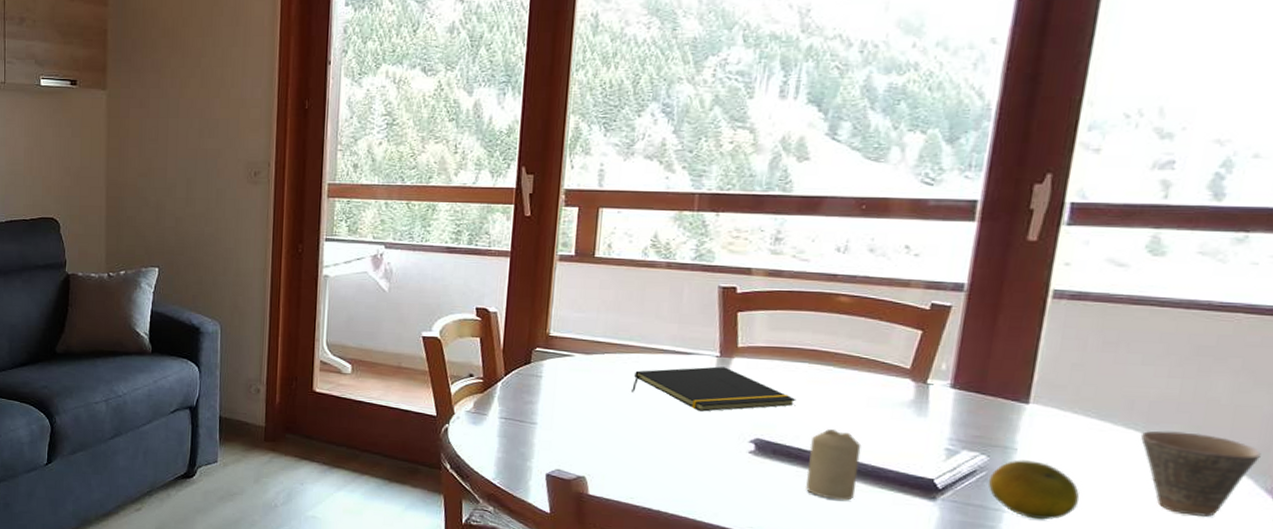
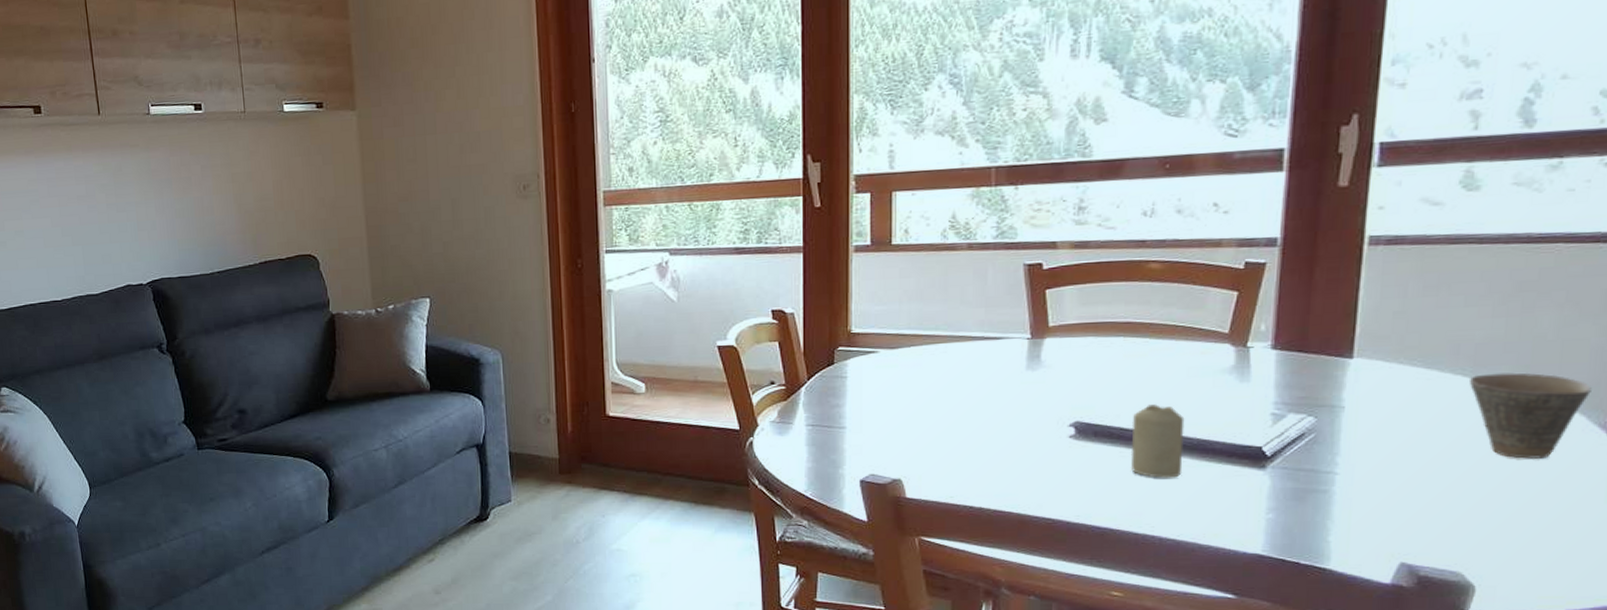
notepad: present [632,366,796,412] -> none [942,349,1114,399]
fruit: present [988,459,1080,520] -> none [1317,417,1412,479]

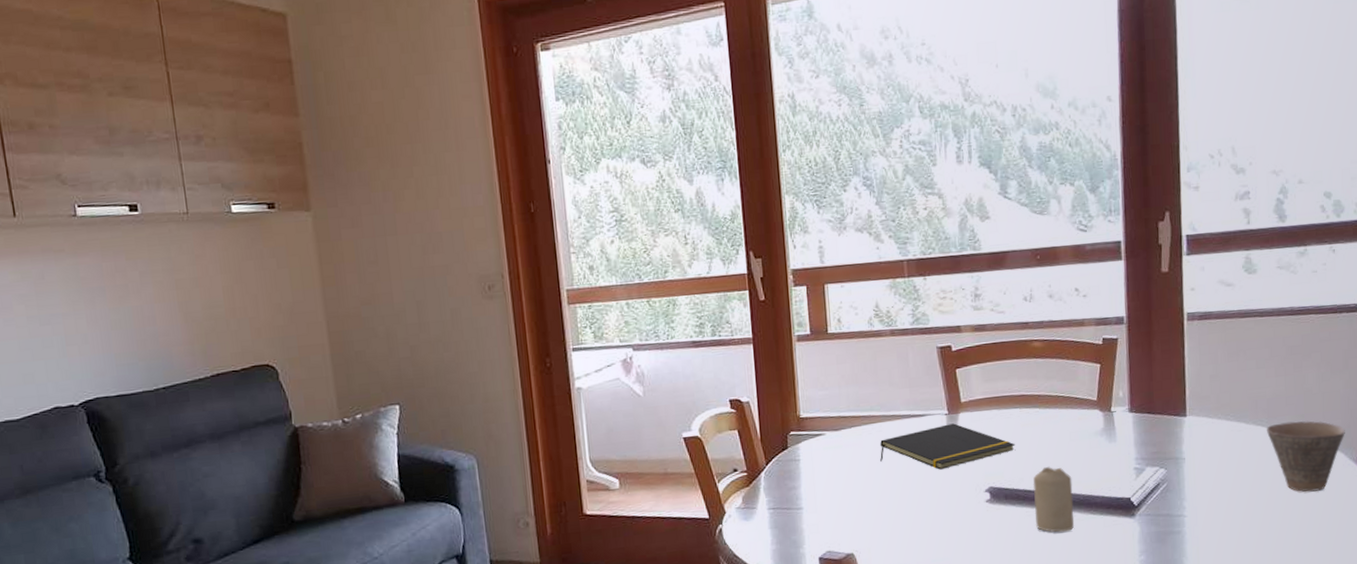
notepad: none [942,349,1114,399] -> present [880,423,1015,470]

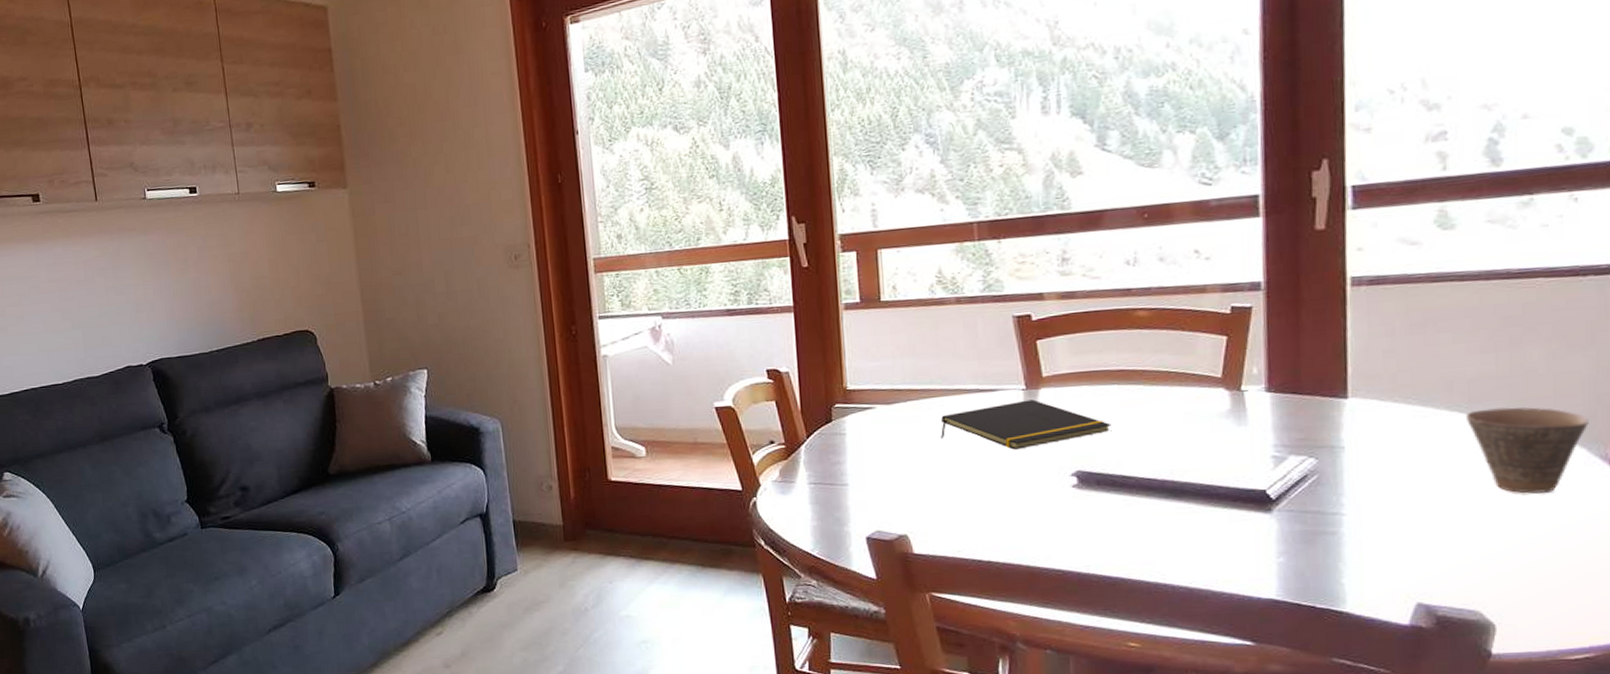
candle: present [1032,467,1075,533] -> none [1133,451,1189,525]

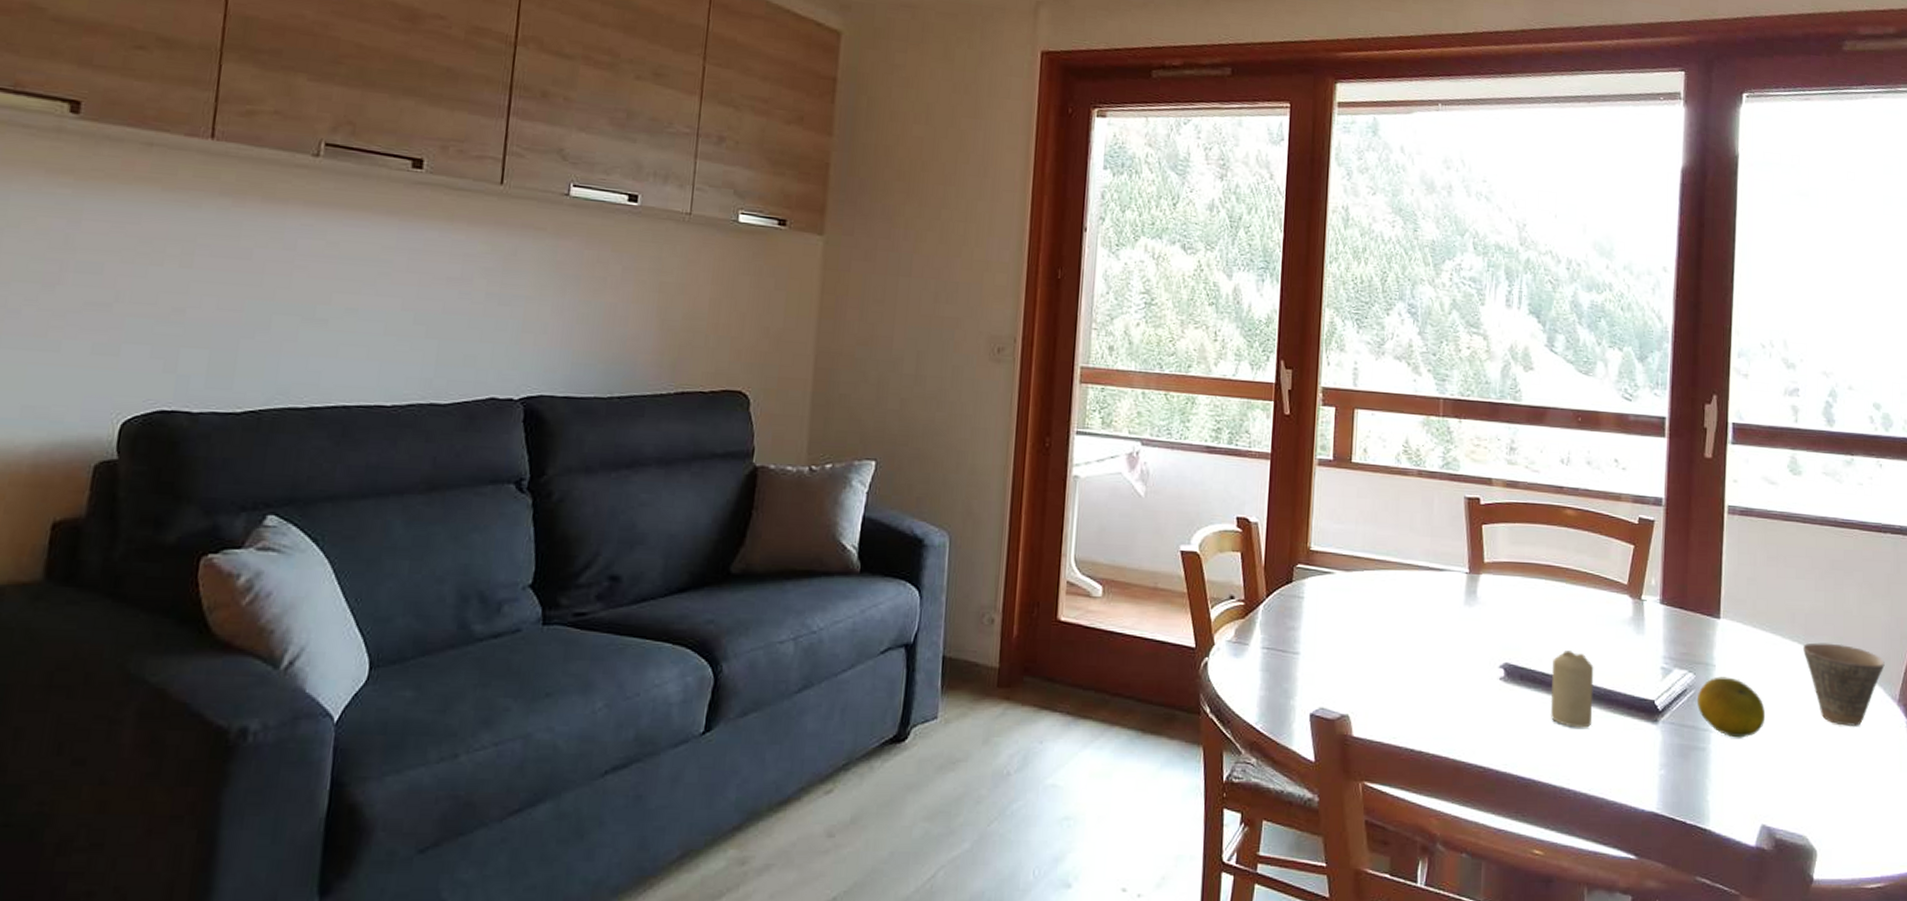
notepad: present [941,399,1112,450] -> none [1391,584,1537,635]
candle: none [1133,451,1189,525] -> present [1550,650,1594,728]
fruit: none [1321,457,1417,519] -> present [1696,676,1766,738]

